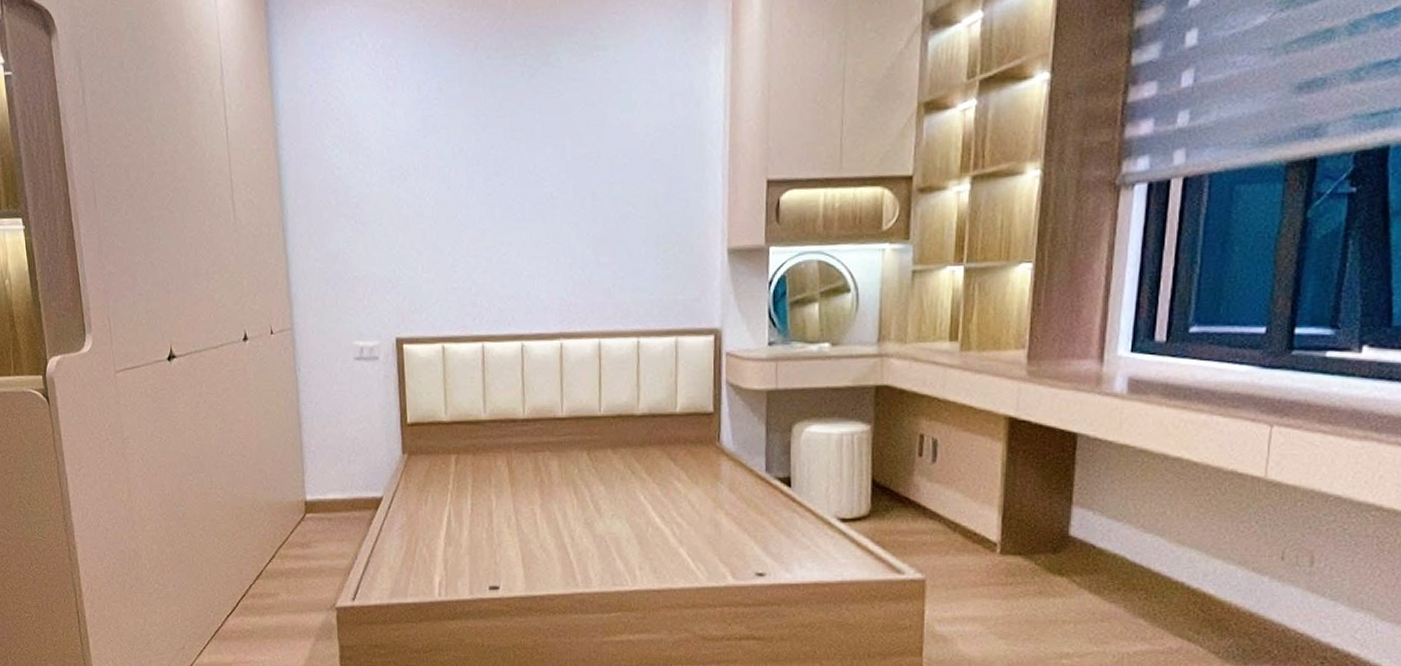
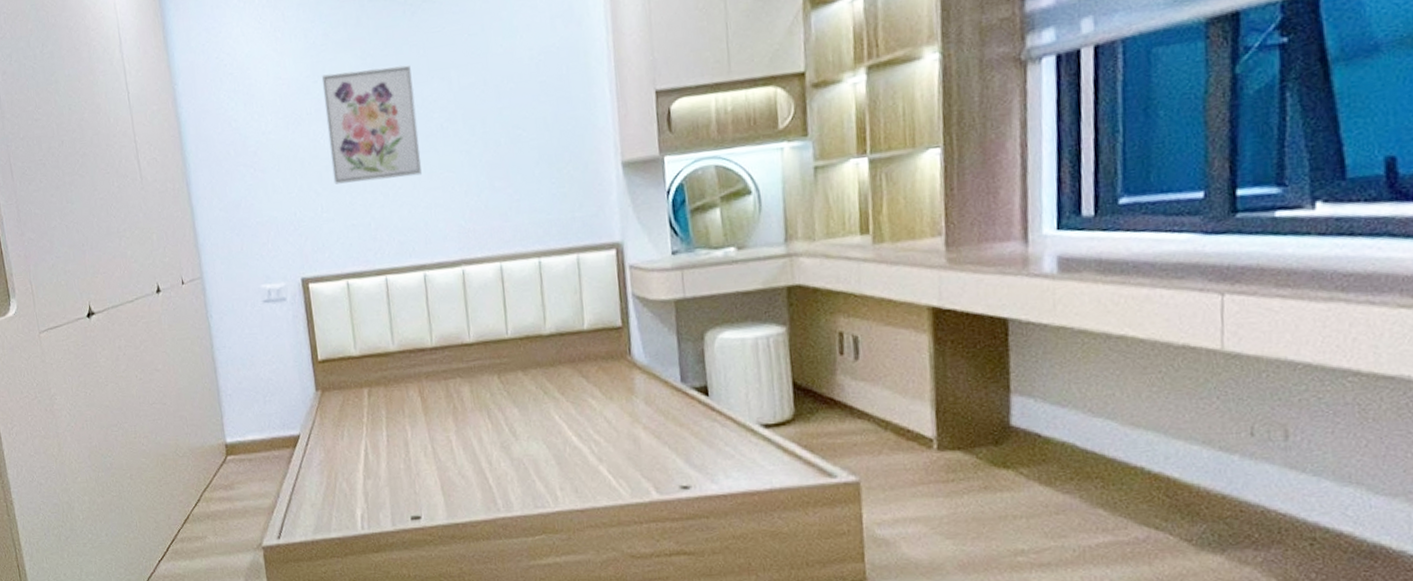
wall art: none [432,128,528,245] -> present [321,64,422,185]

